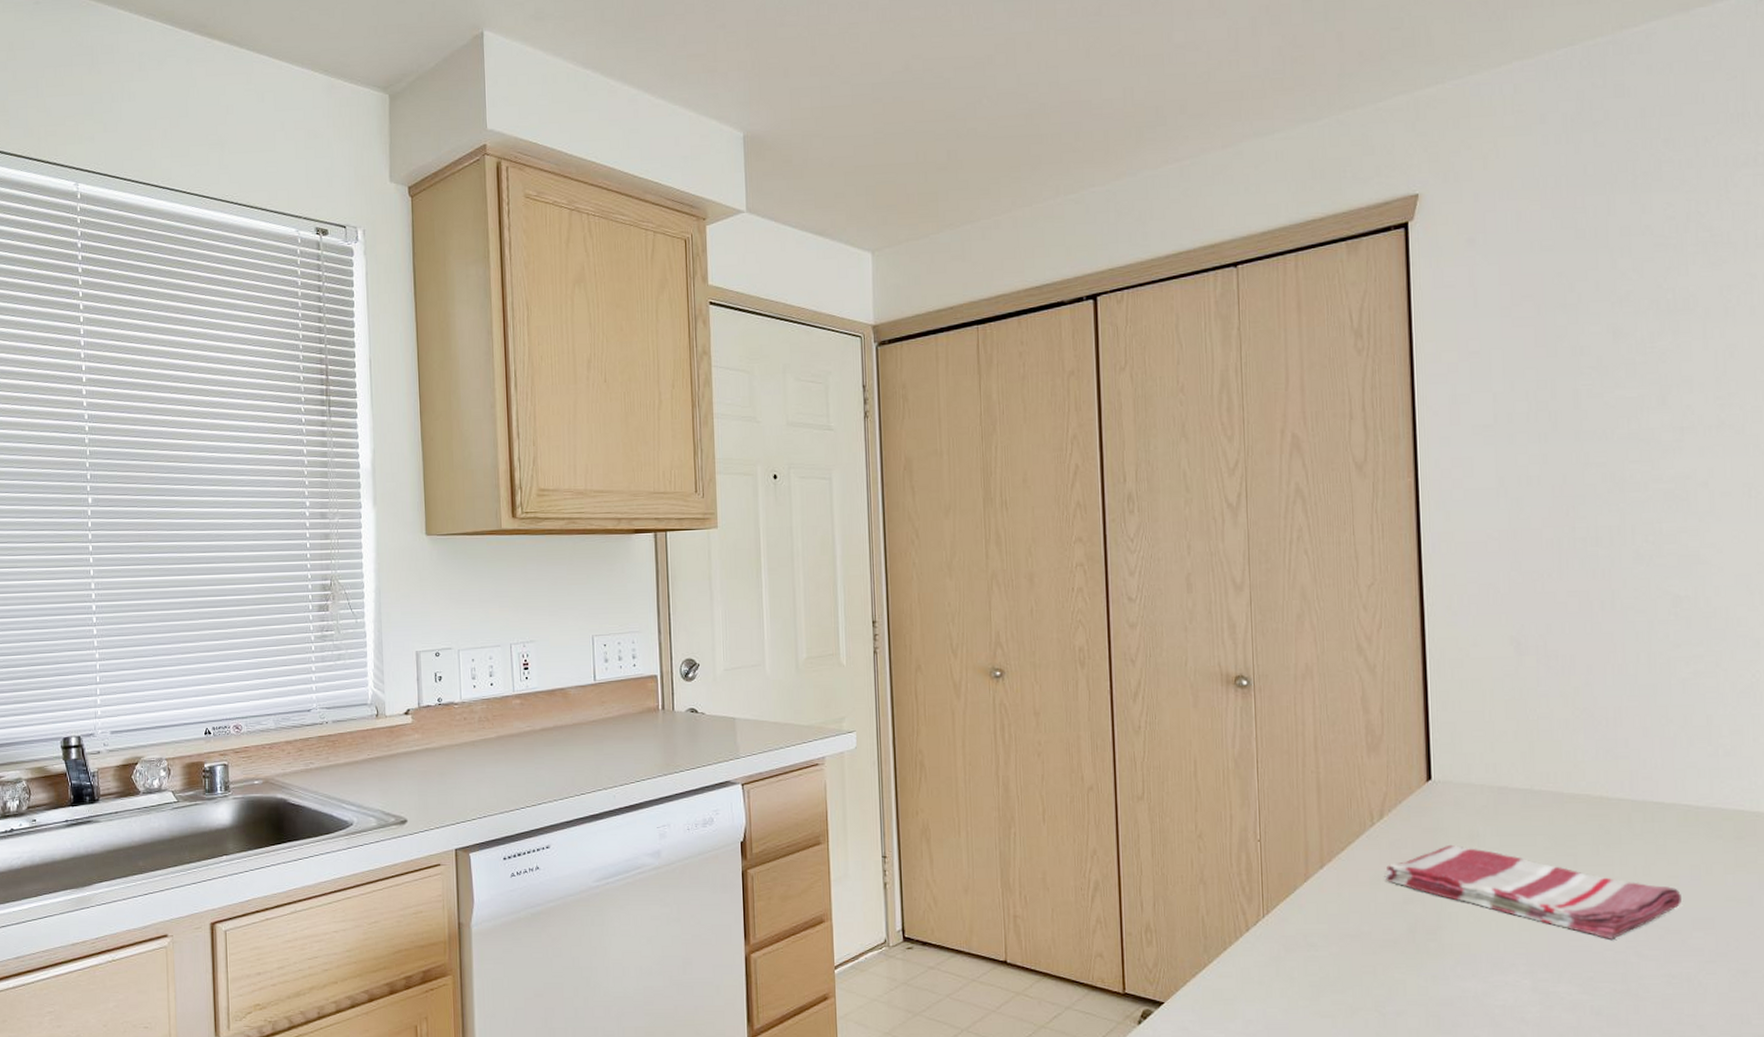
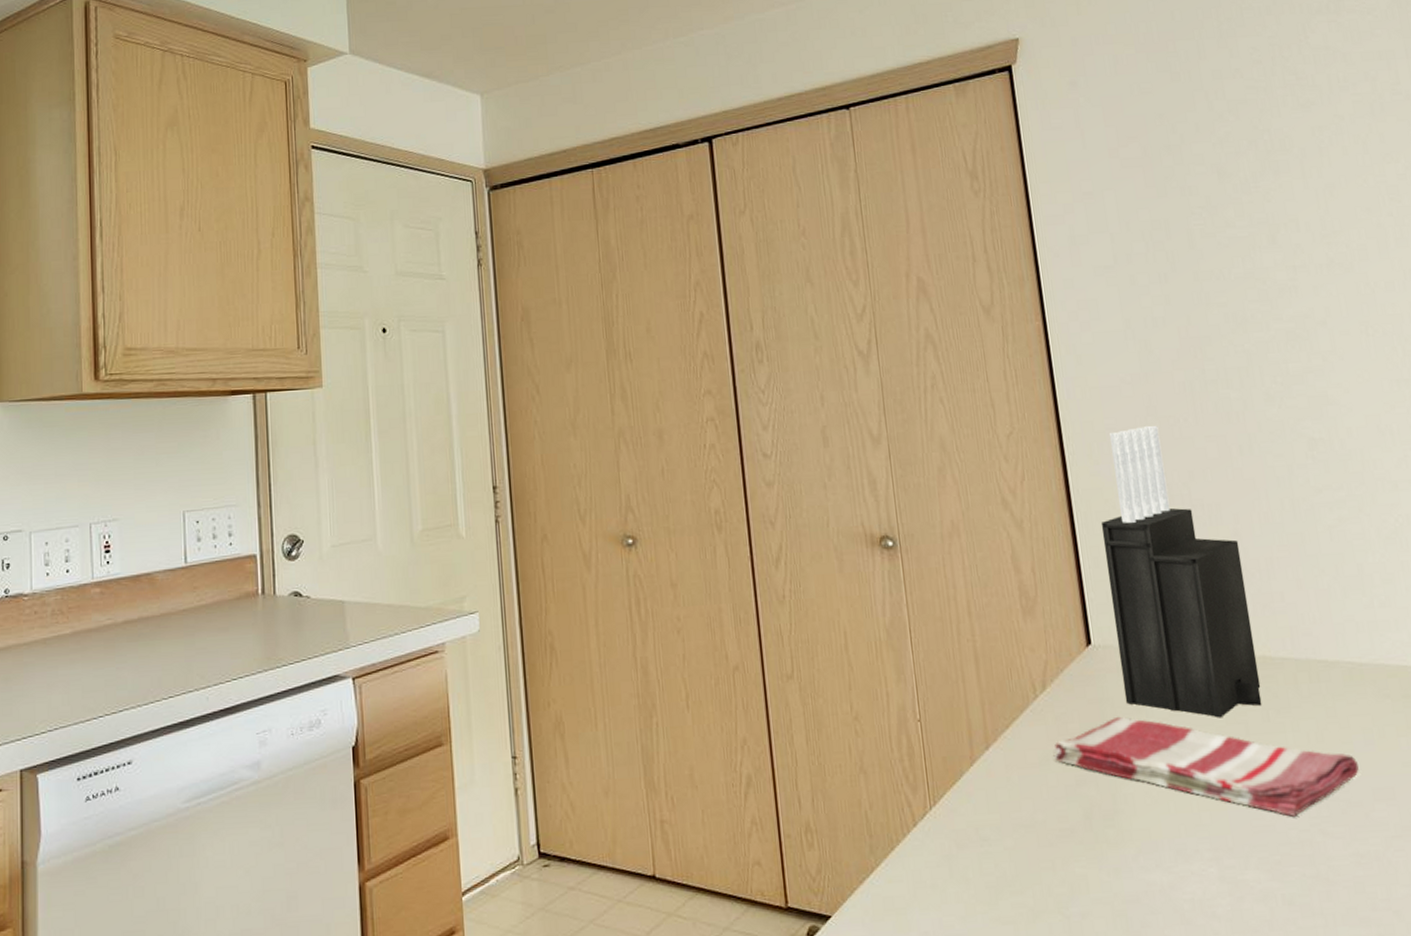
knife block: none [1453,579,1594,850] -> present [1100,425,1262,718]

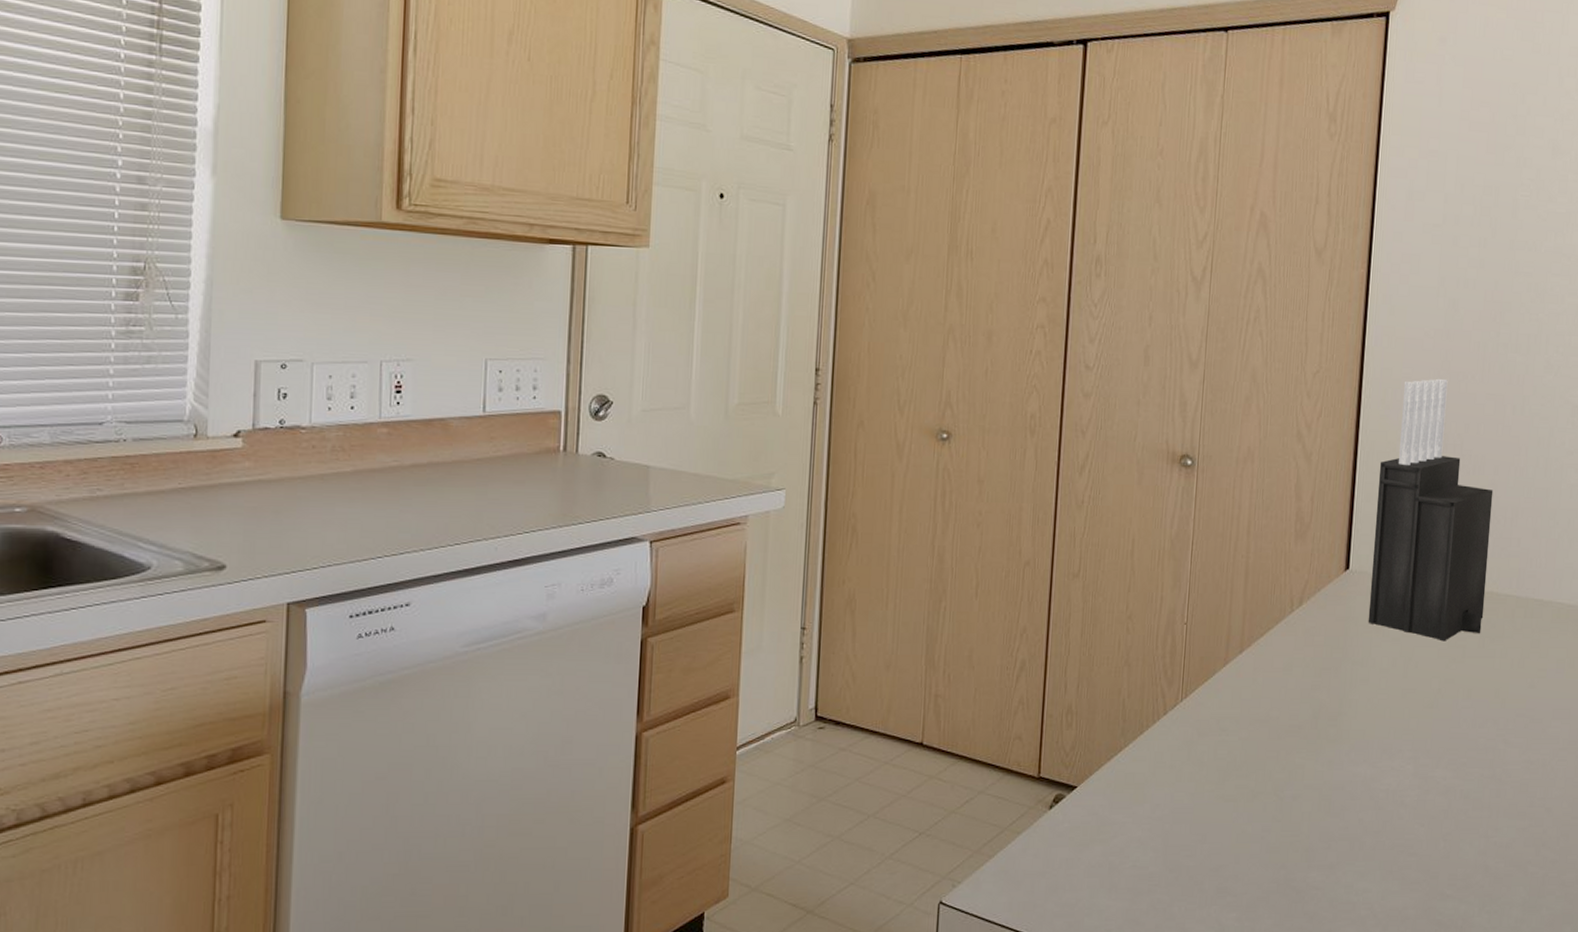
dish towel: present [1053,716,1359,817] -> none [1297,633,1547,727]

